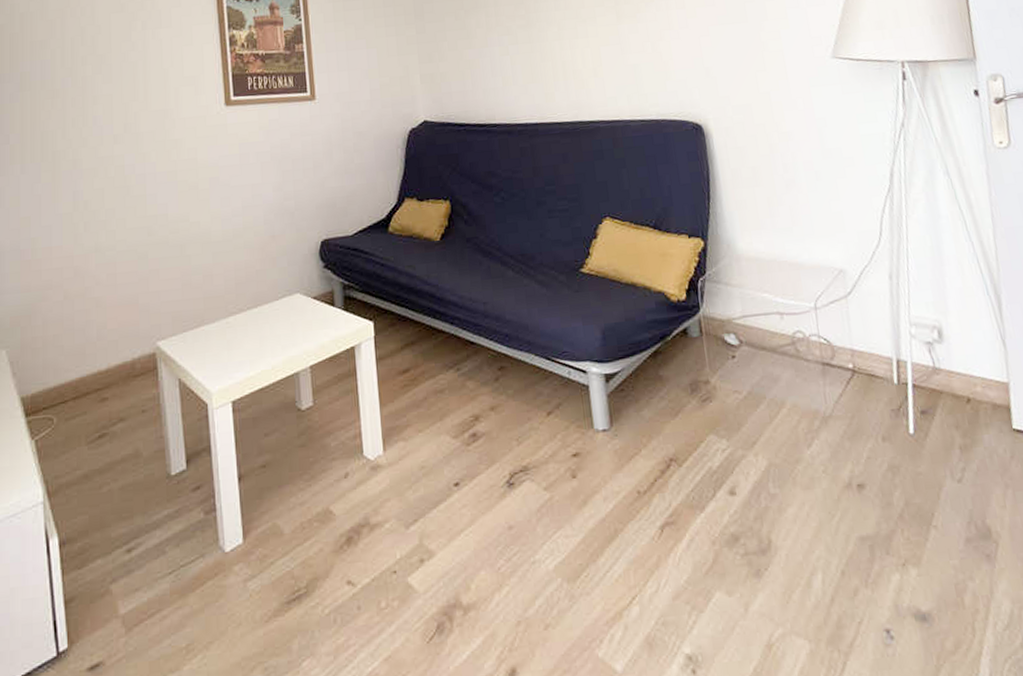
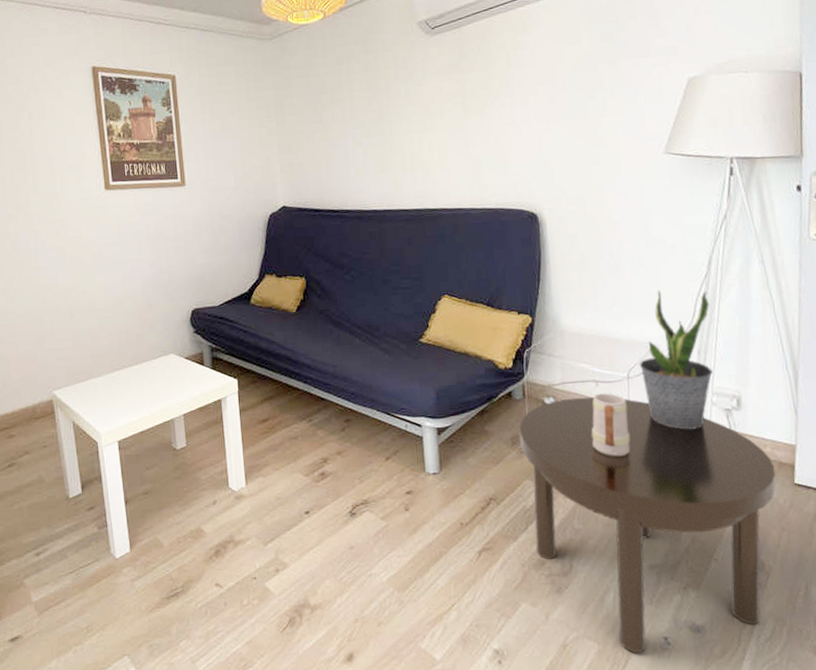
side table: none [698,332,994,653] -> present [519,397,776,654]
mug: none [778,326,825,403] -> present [591,393,630,457]
potted plant: none [826,206,908,368] -> present [639,289,713,429]

